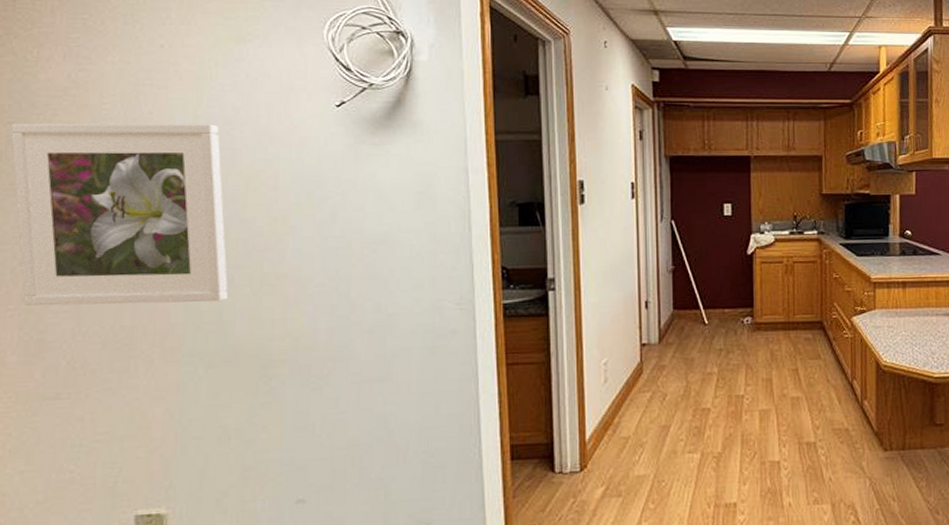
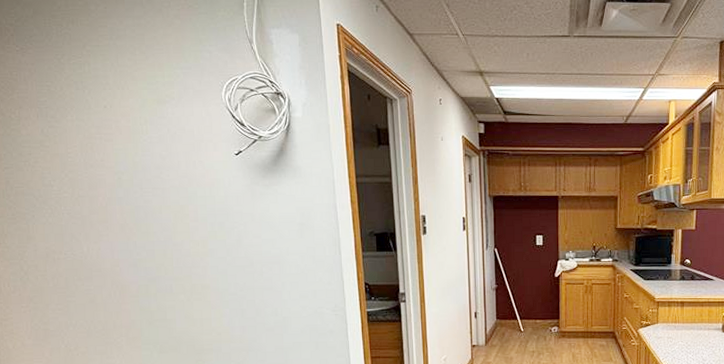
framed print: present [10,123,229,306] -> none [7,168,170,305]

